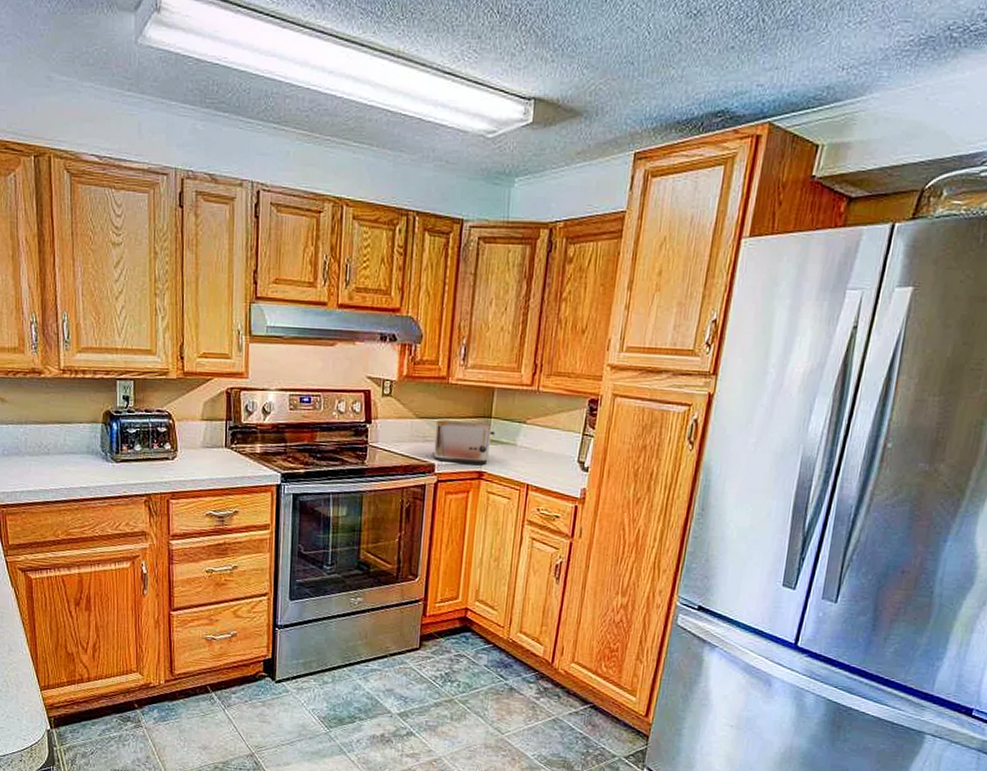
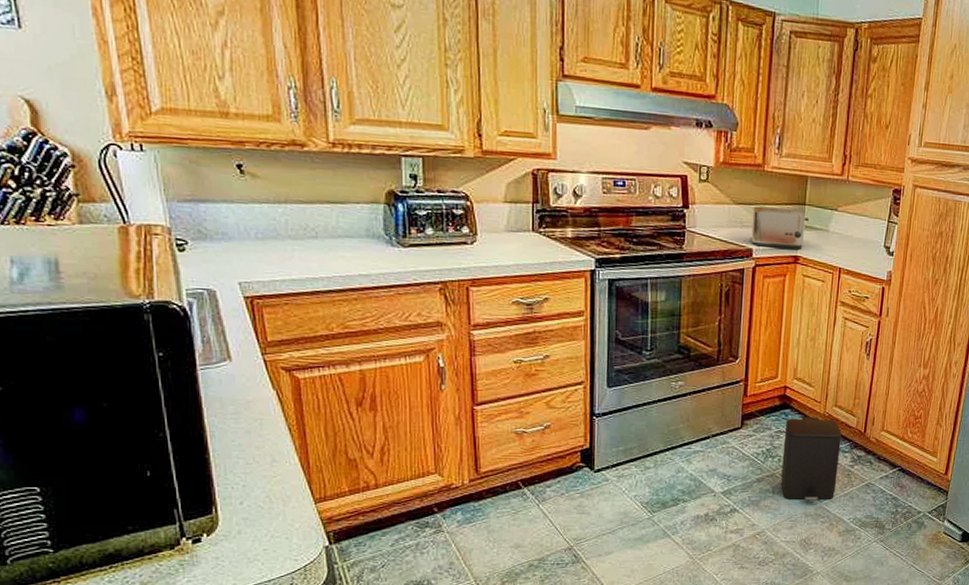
pedal bin: none [459,642,527,732] -> present [781,417,842,500]

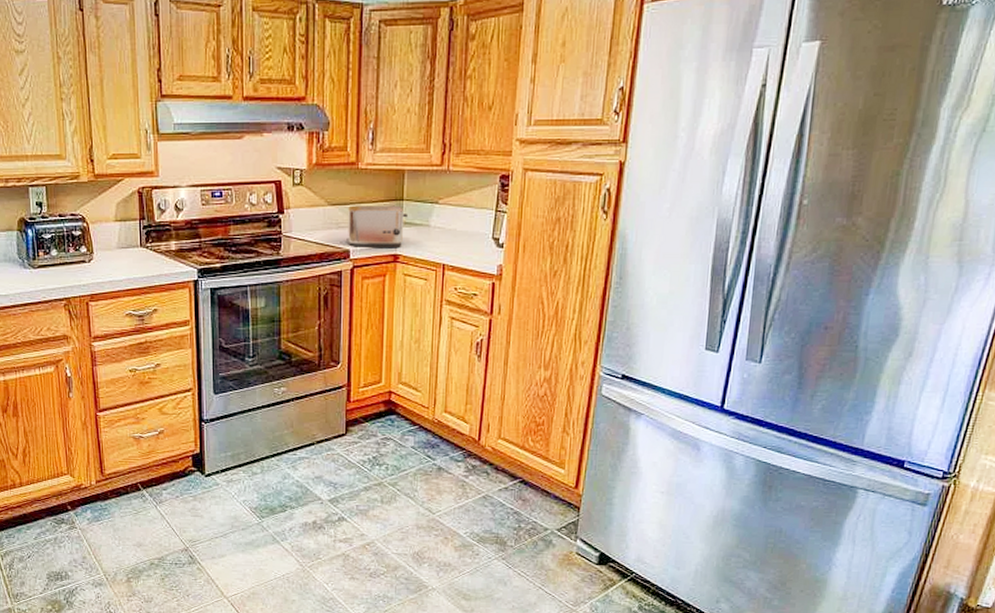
pedal bin: present [781,417,842,500] -> none [389,423,453,512]

